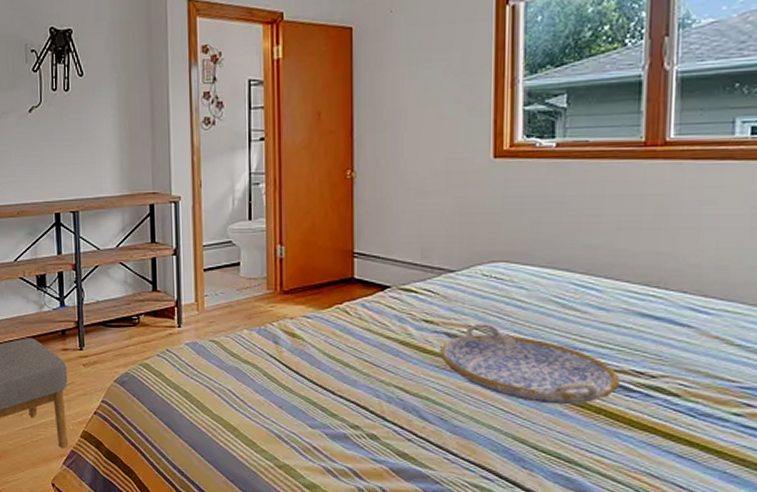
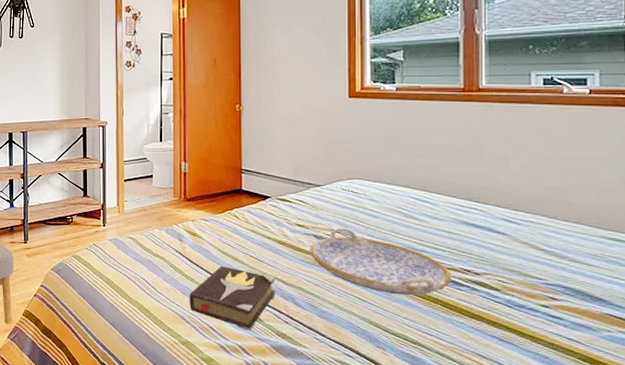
hardback book: none [287,373,396,451] -> present [189,266,276,331]

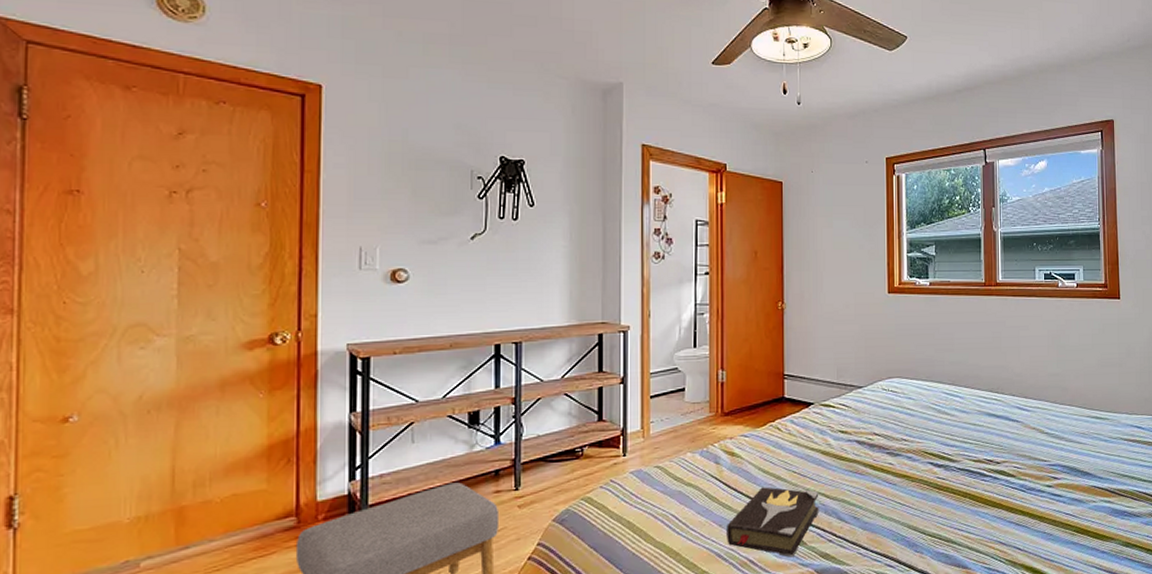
serving tray: present [310,228,451,296] -> none [853,430,977,494]

